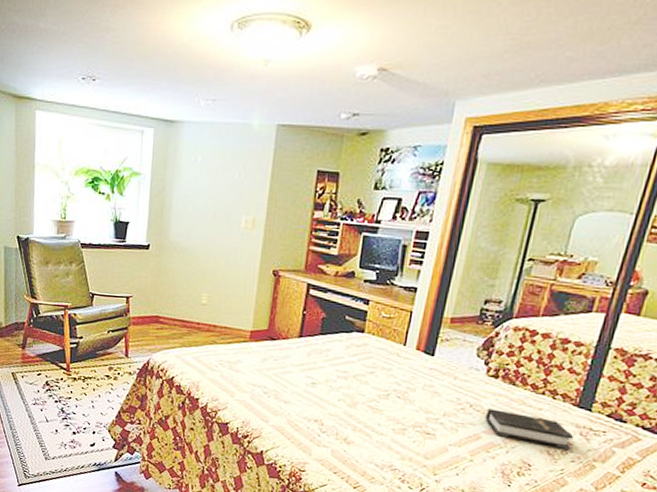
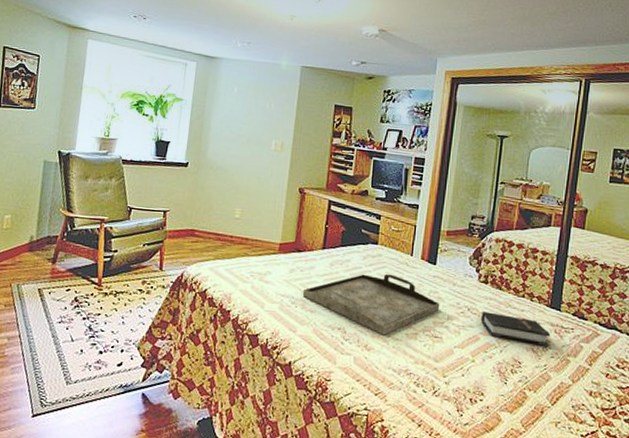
serving tray: none [277,364,436,430] -> present [303,273,440,336]

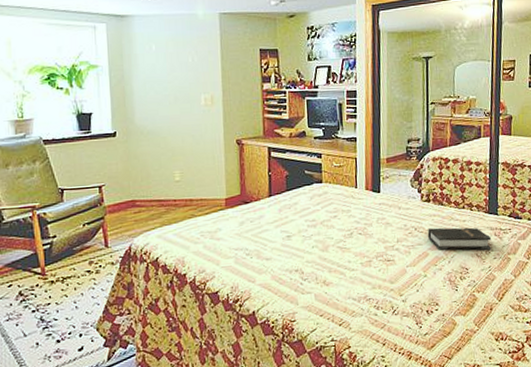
serving tray: present [303,273,440,336] -> none [256,209,389,269]

